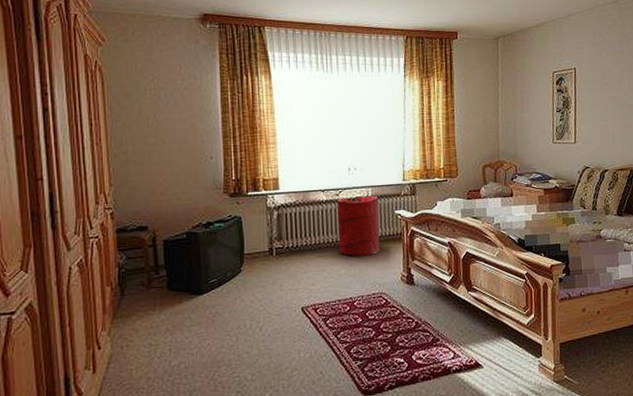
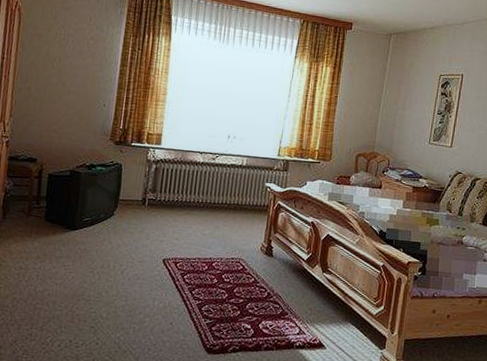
laundry hamper: present [336,195,380,256] -> none [207,162,252,221]

